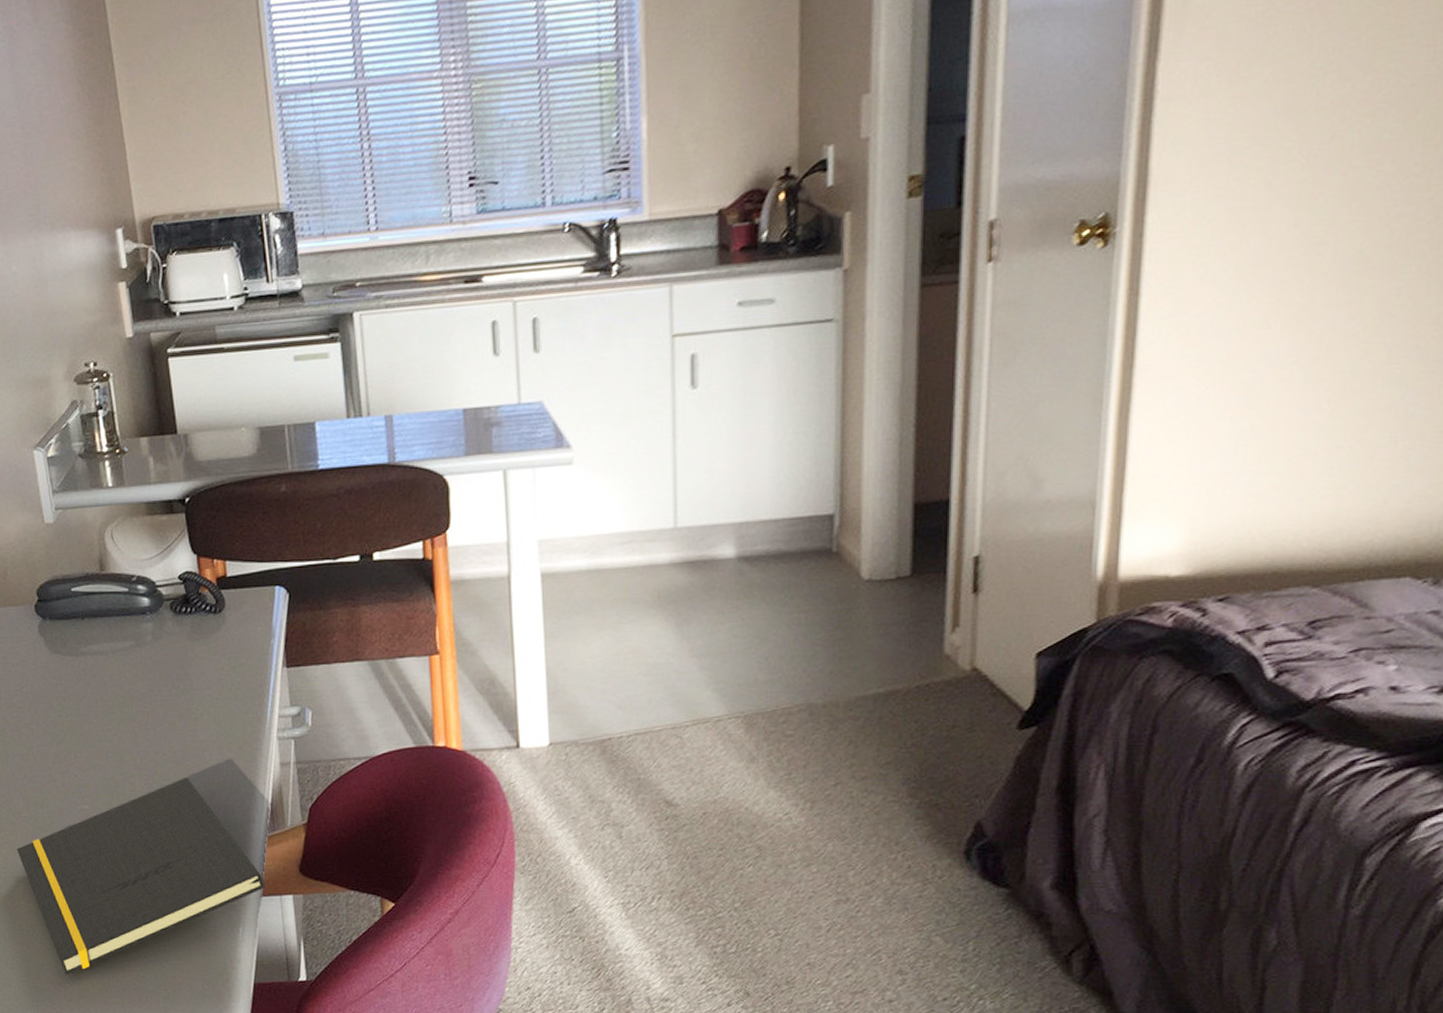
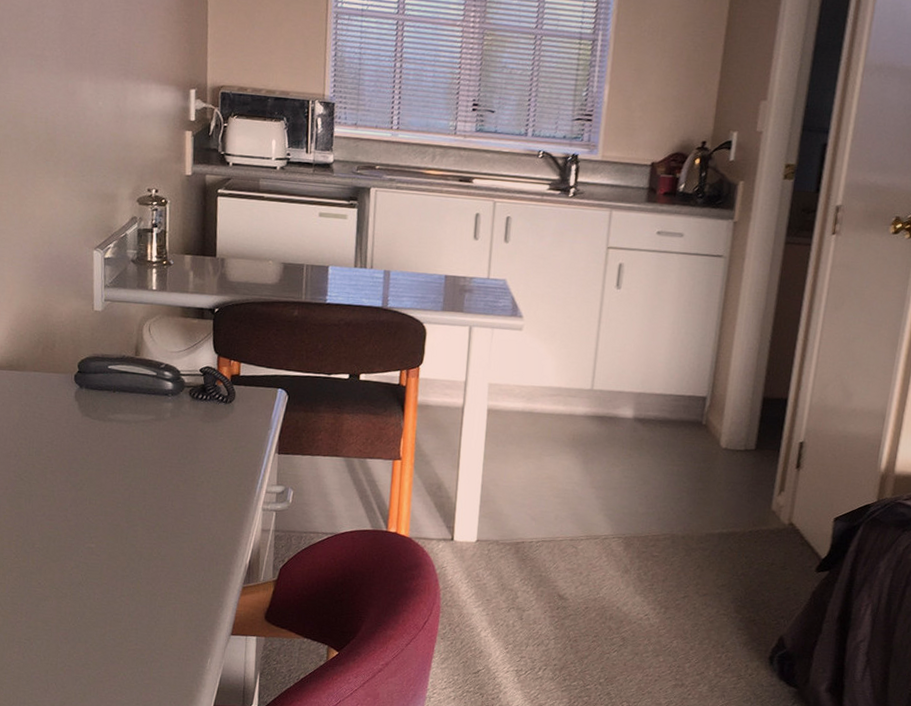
notepad: present [16,778,265,976] -> none [26,531,235,684]

